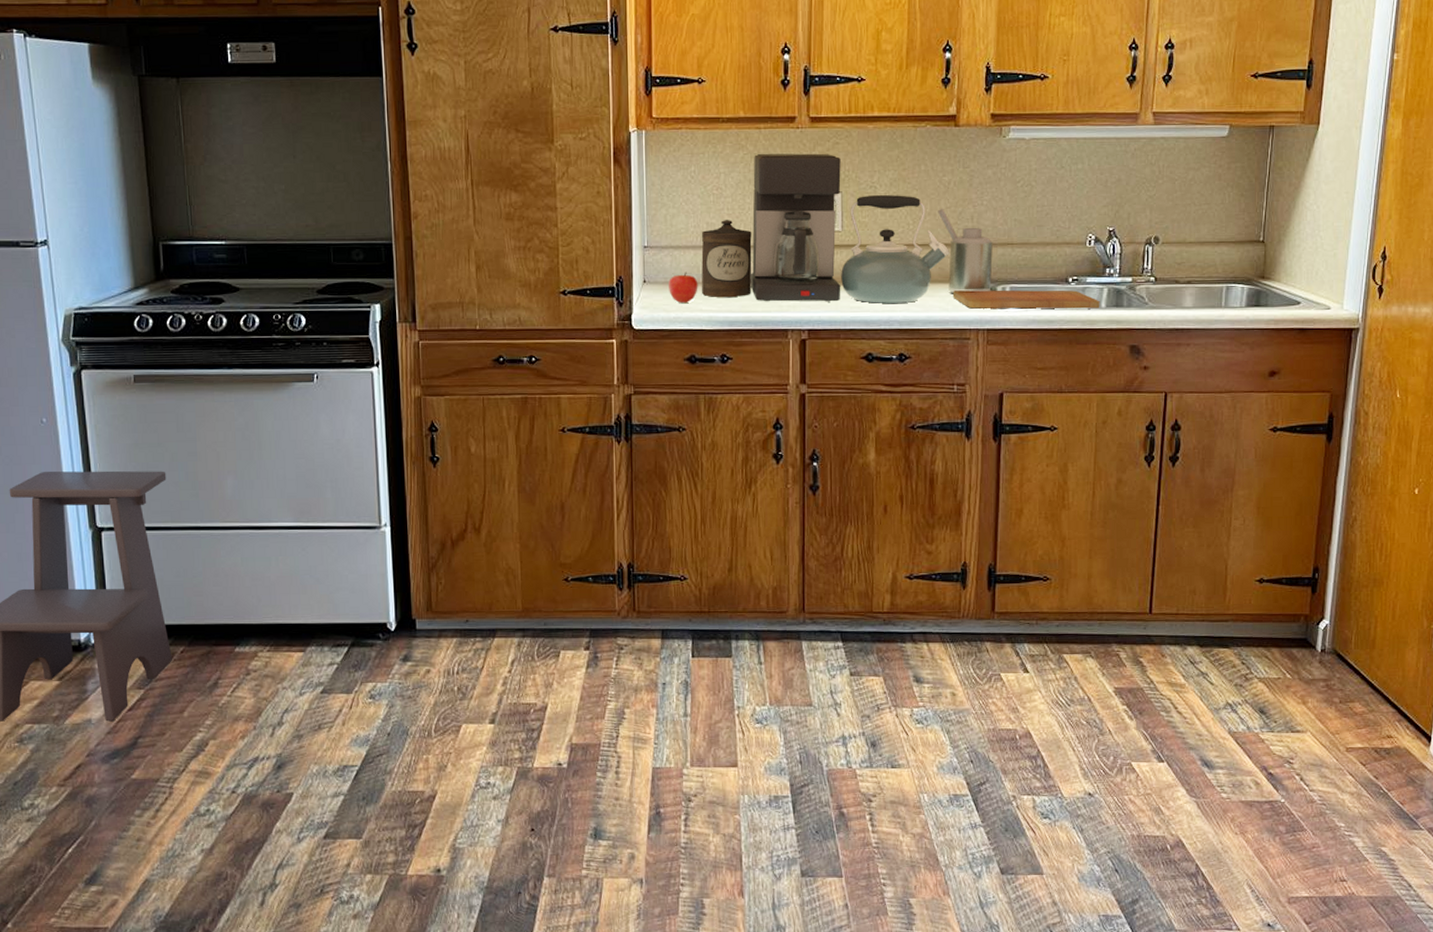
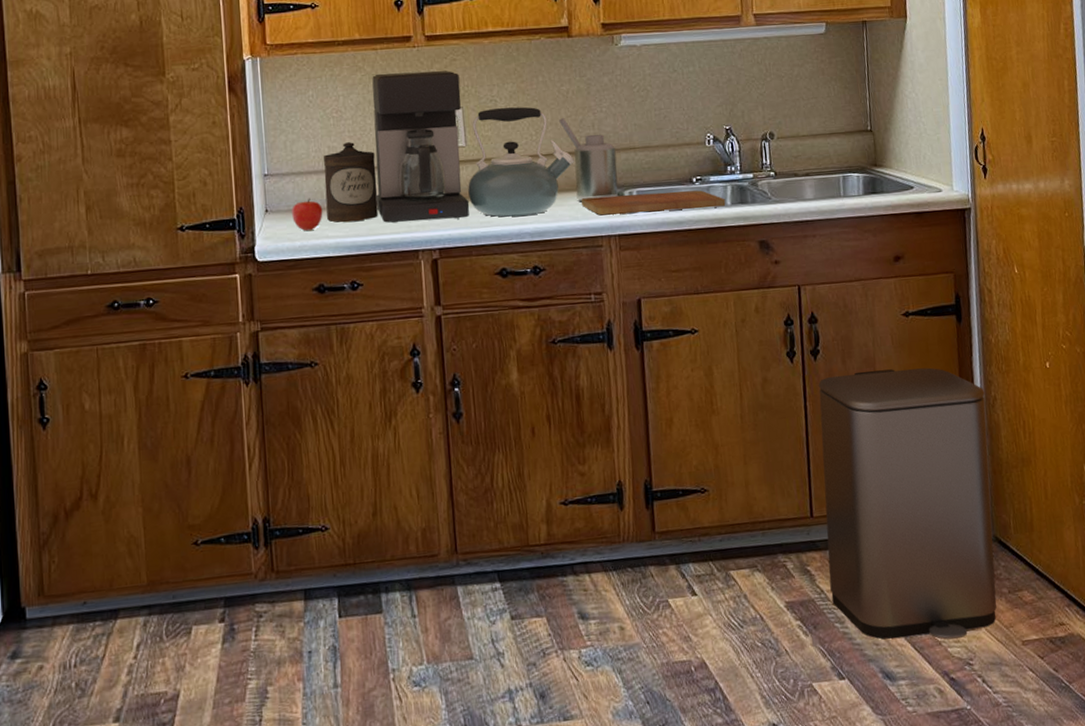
pedal bin: none [1160,481,1345,738] -> present [818,367,997,640]

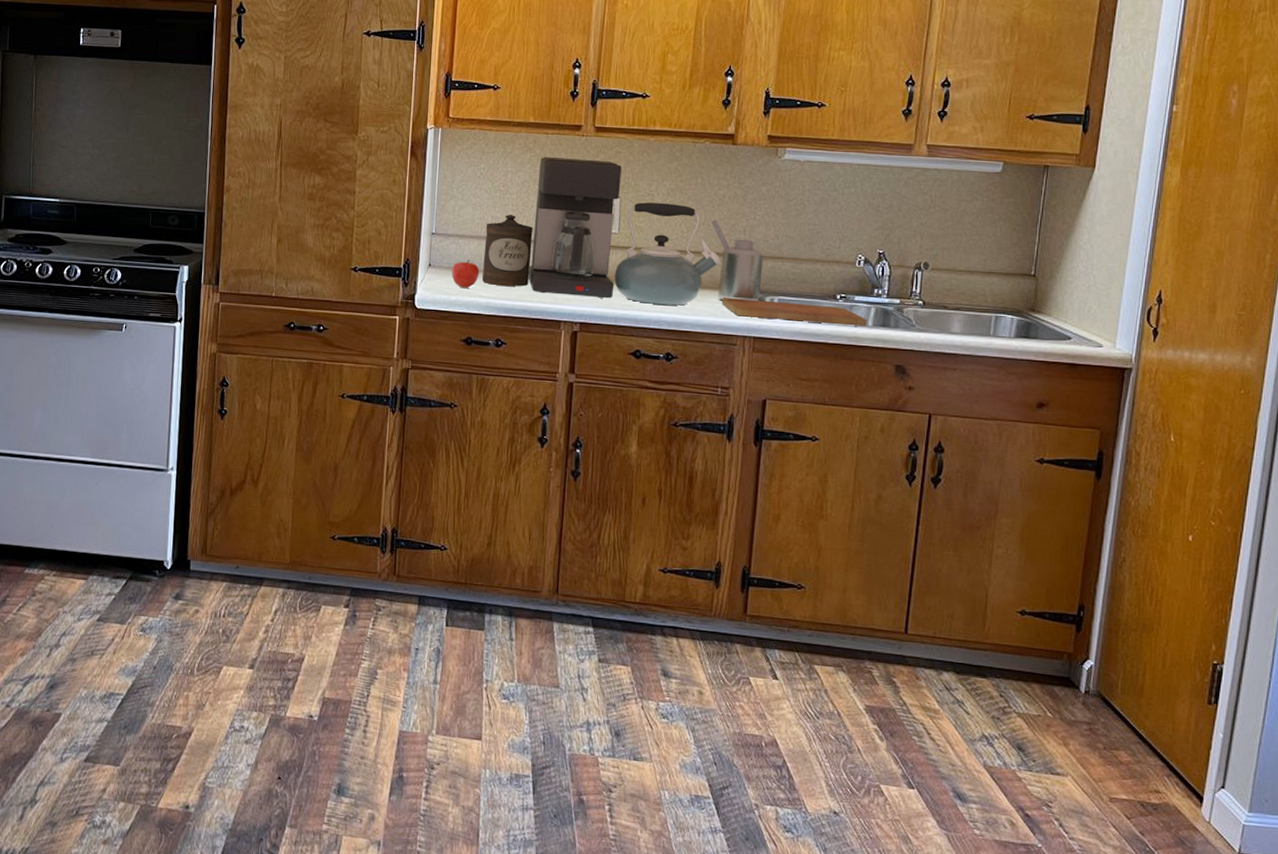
pedal bin: present [818,367,997,640] -> none [913,506,1114,780]

